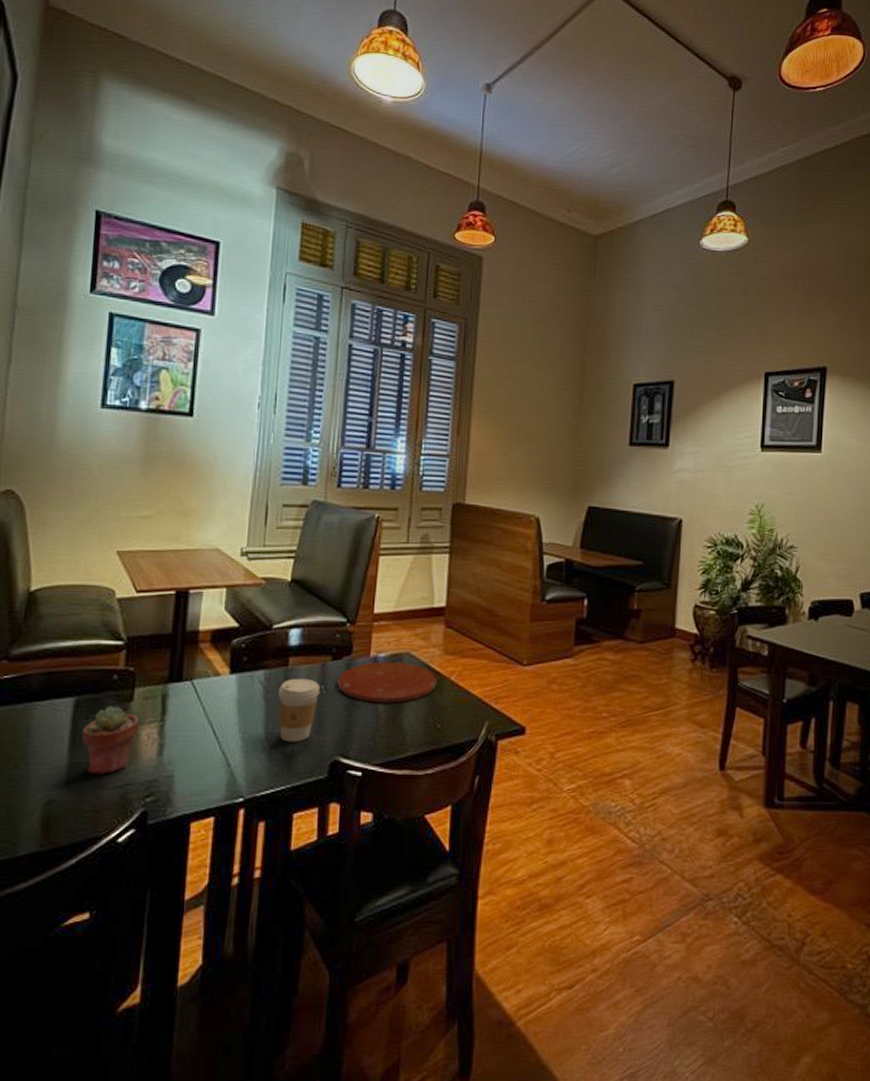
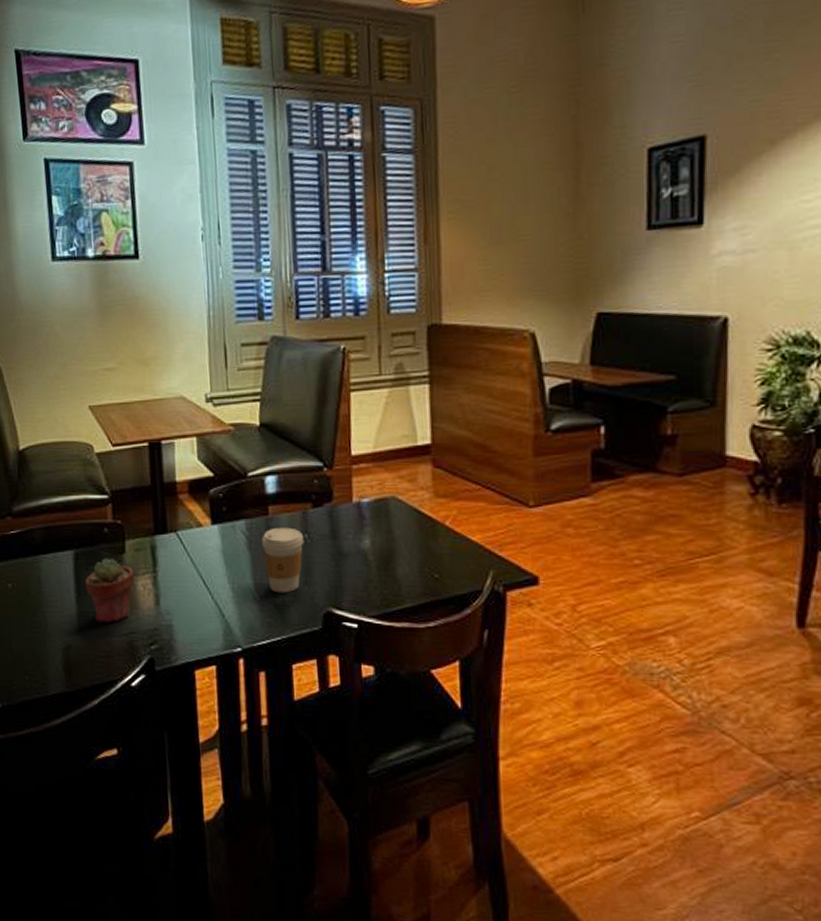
plate: present [337,662,437,703] -> none [321,507,429,552]

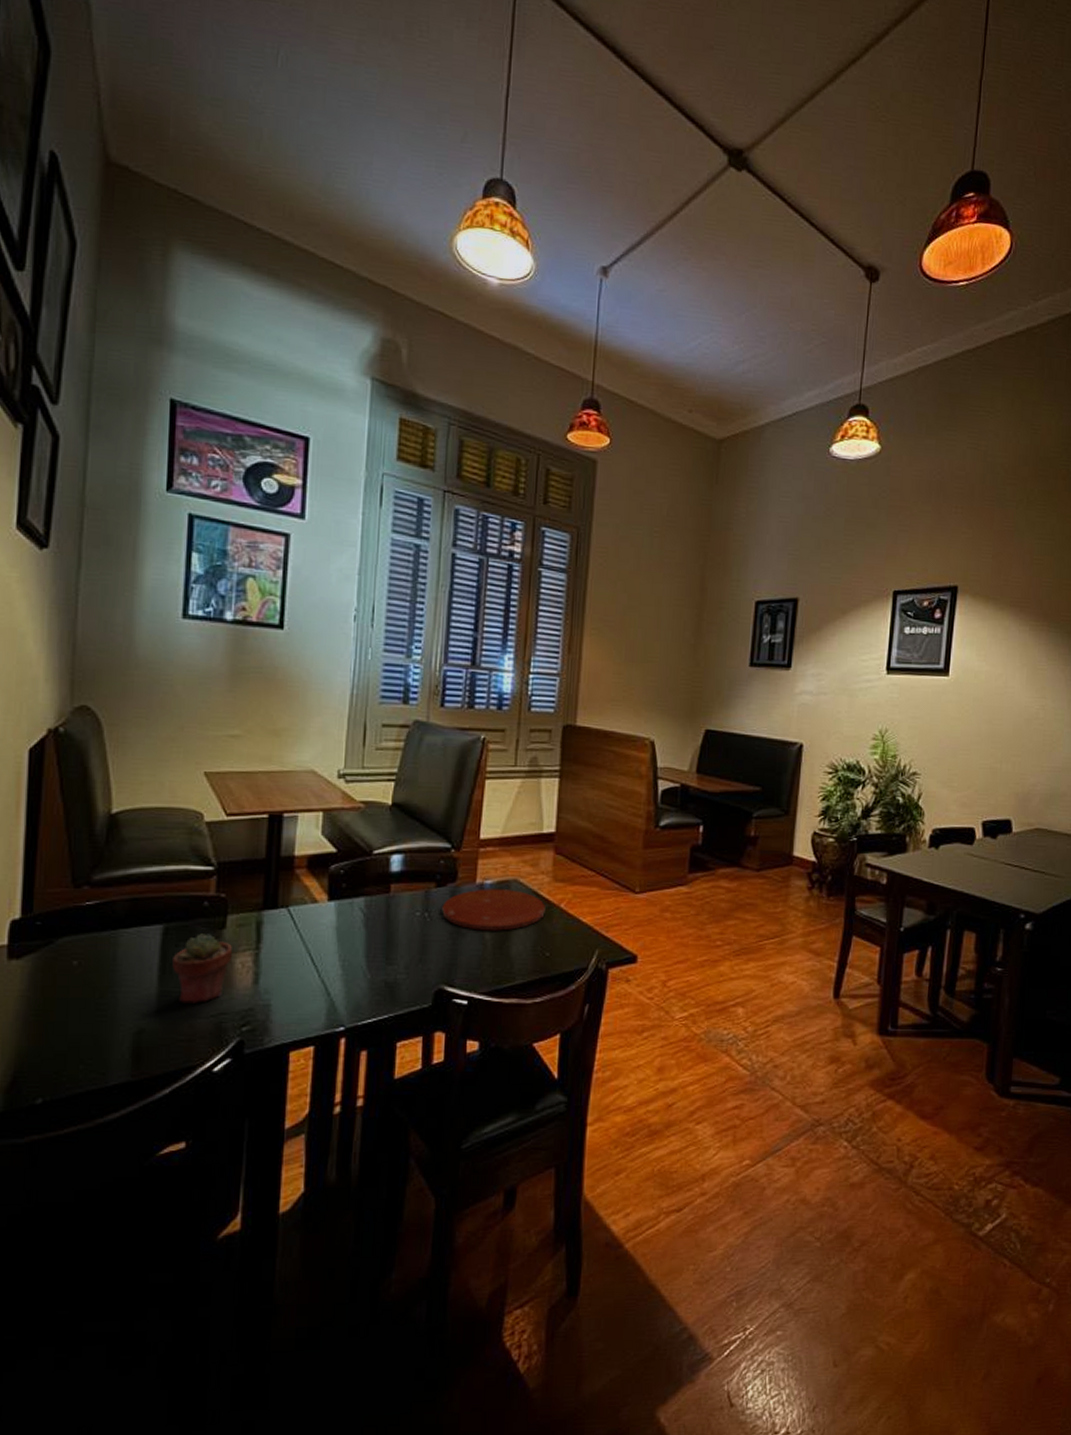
coffee cup: present [262,527,304,593] -> none [379,905,424,971]
plate: none [321,507,429,552] -> present [442,889,545,931]

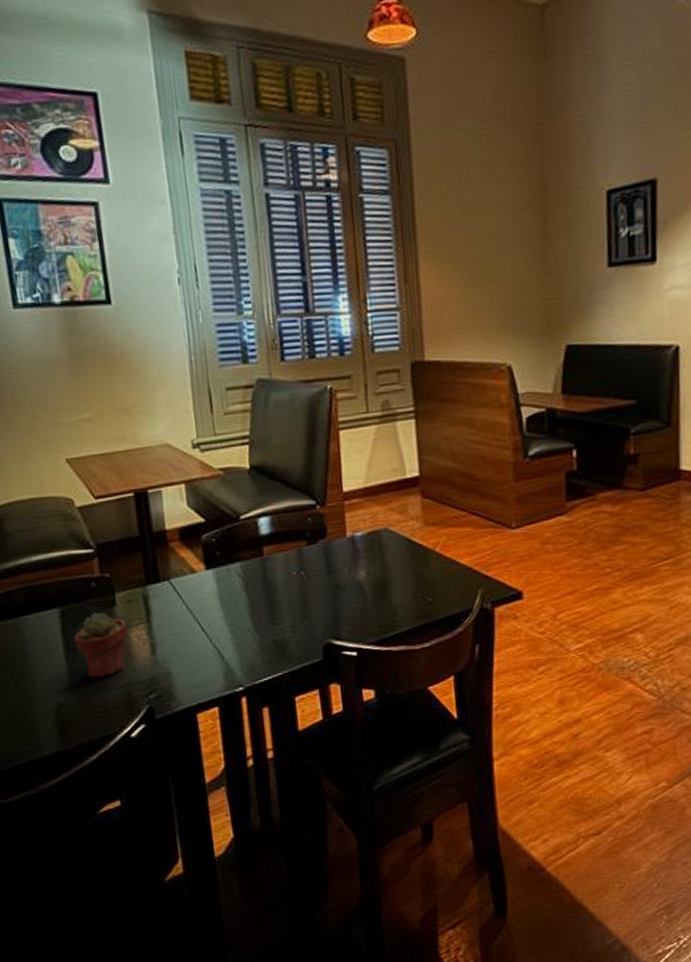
plate: present [442,889,545,931] -> none [317,539,421,583]

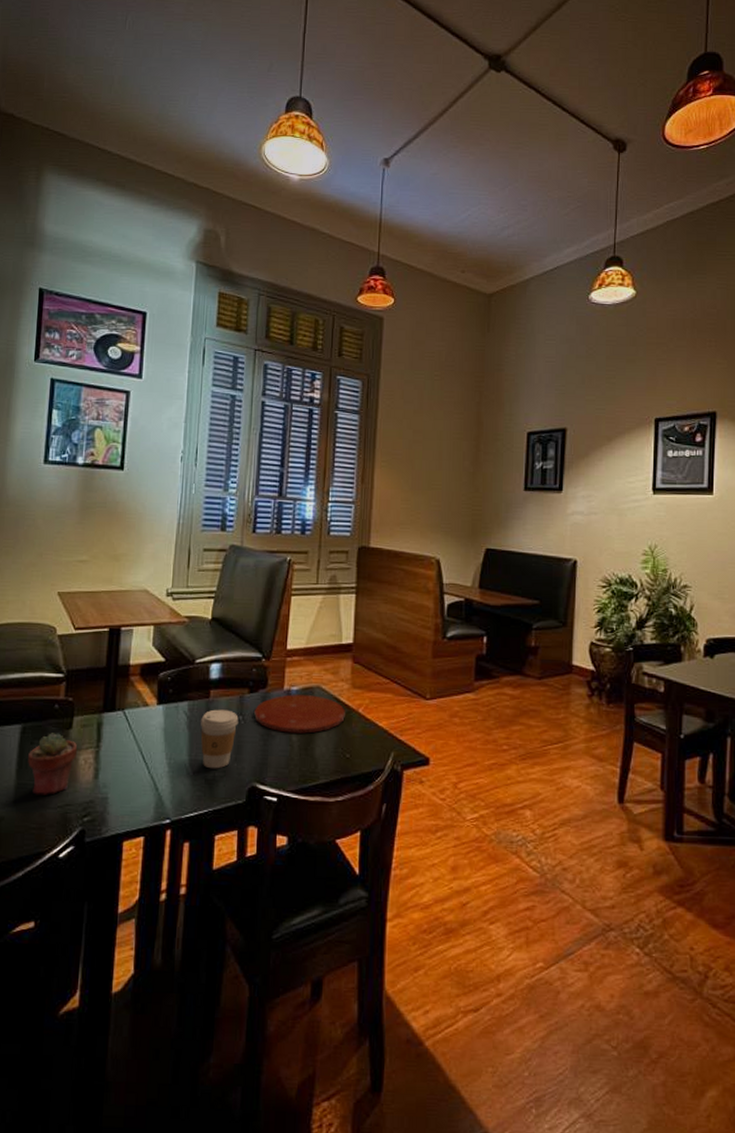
coffee cup: none [258,566,301,631] -> present [200,709,239,769]
plate: none [317,539,421,583] -> present [254,694,345,734]

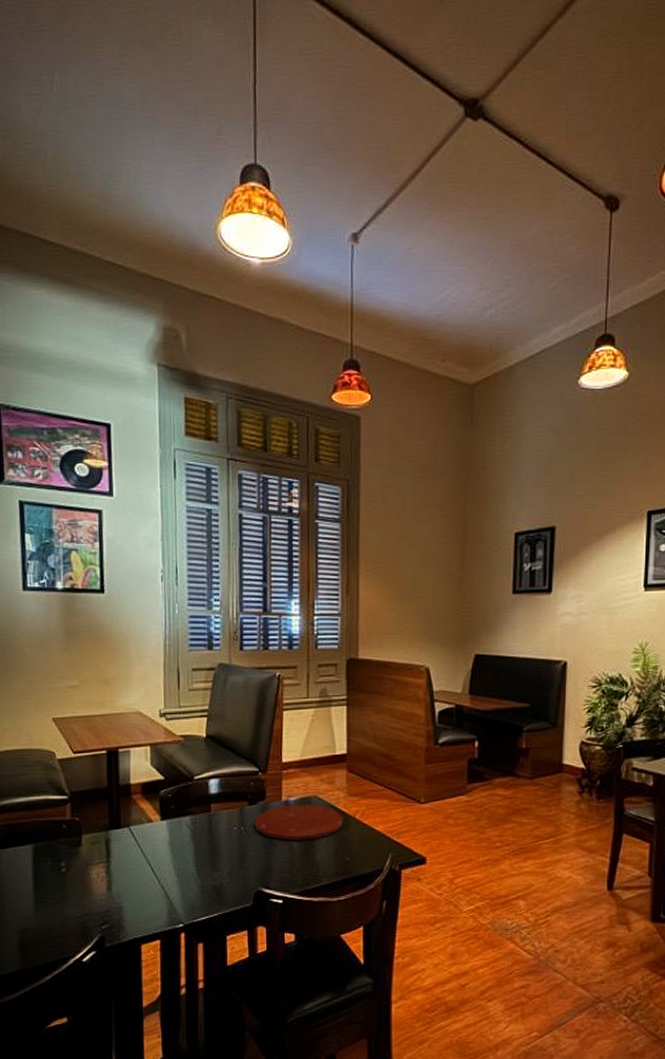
potted succulent: present [28,733,77,795] -> none [43,851,88,908]
coffee cup: present [200,709,239,769] -> none [204,822,240,877]

